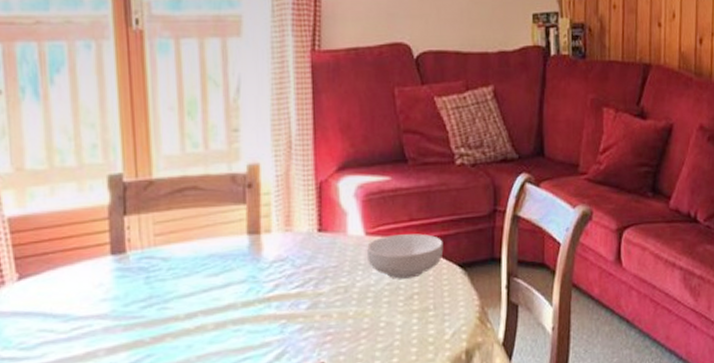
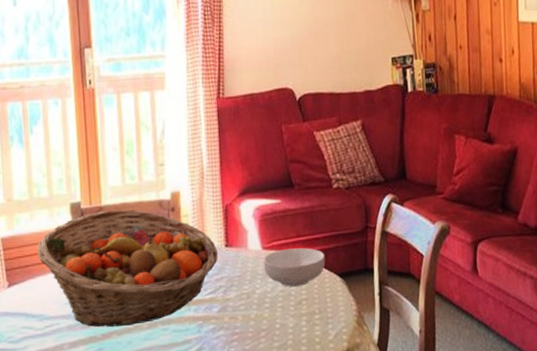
fruit basket: none [60,184,309,329] -> present [37,209,219,327]

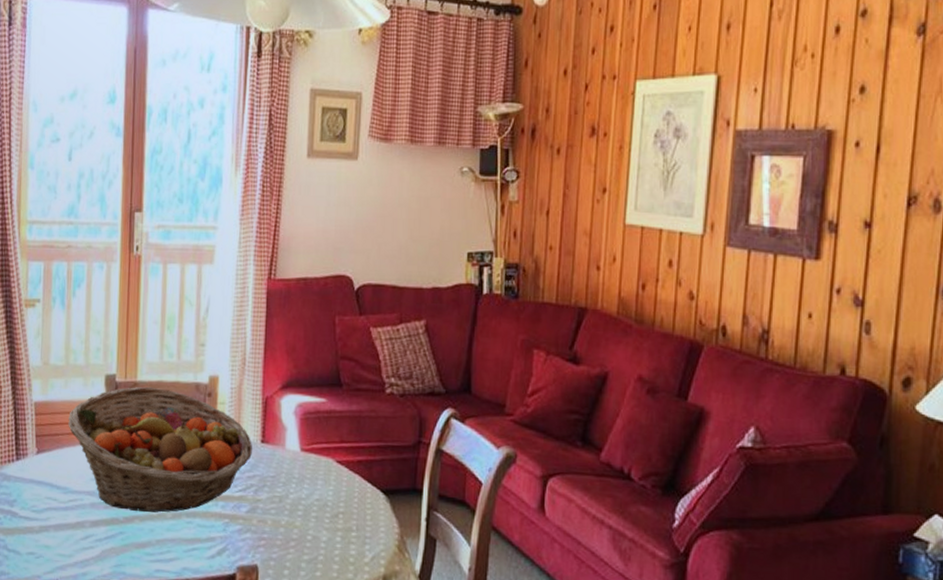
cereal bowl: present [263,248,326,287] -> none [300,454,369,498]

